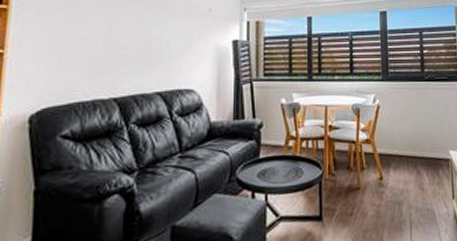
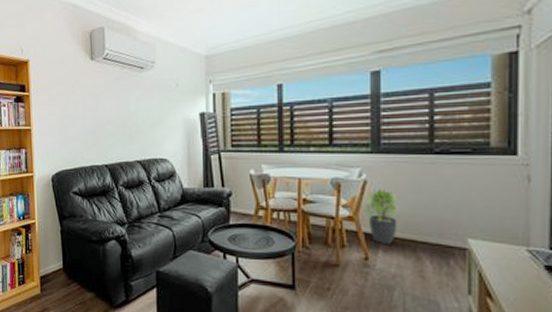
potted plant: none [378,111,404,162] -> present [364,188,399,244]

